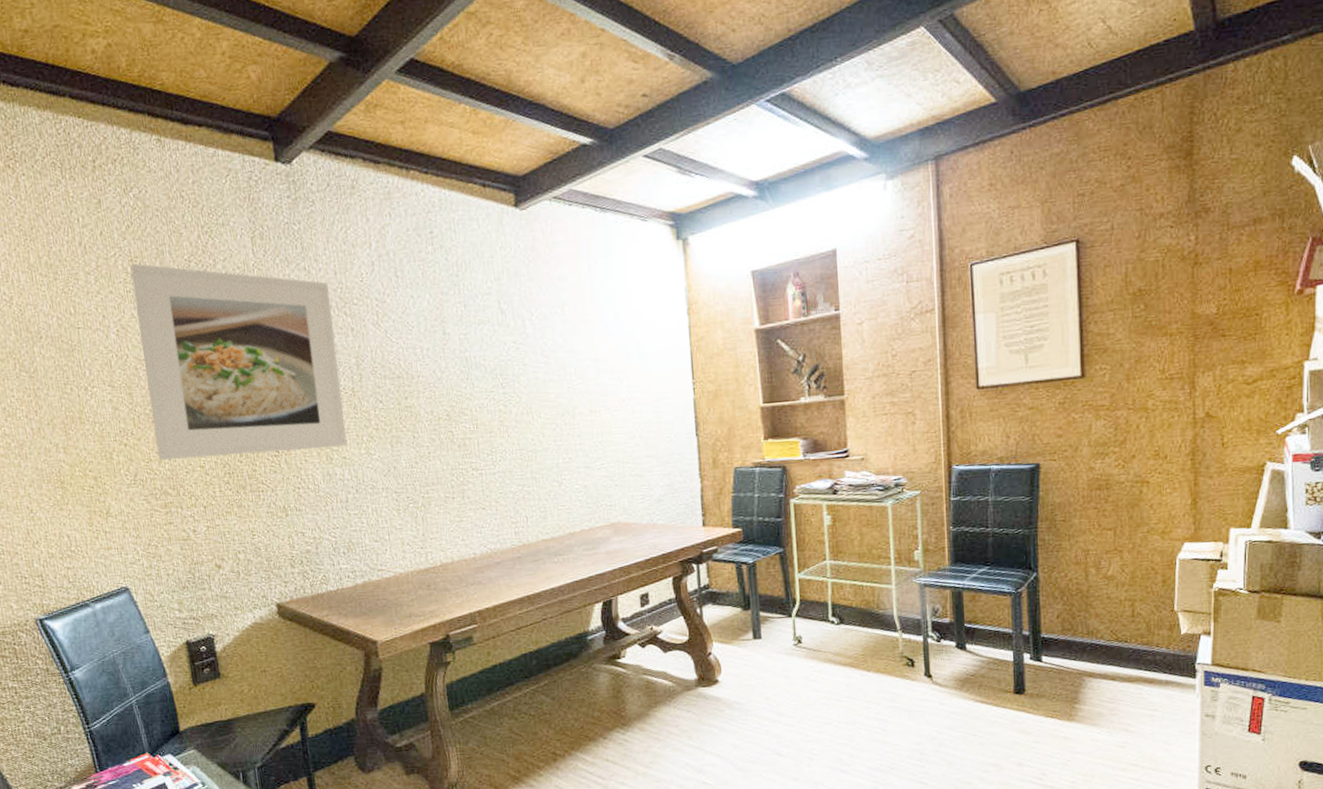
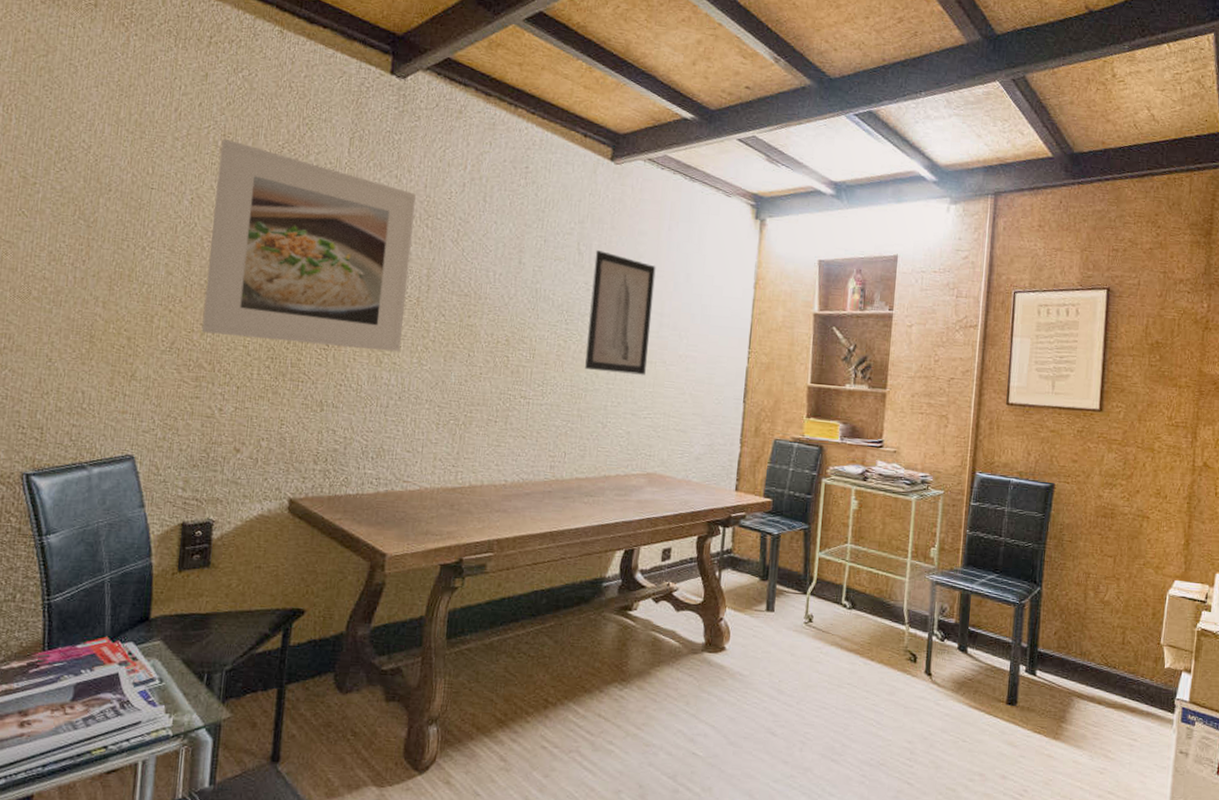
wall art: none [518,305,591,431] -> present [585,250,656,375]

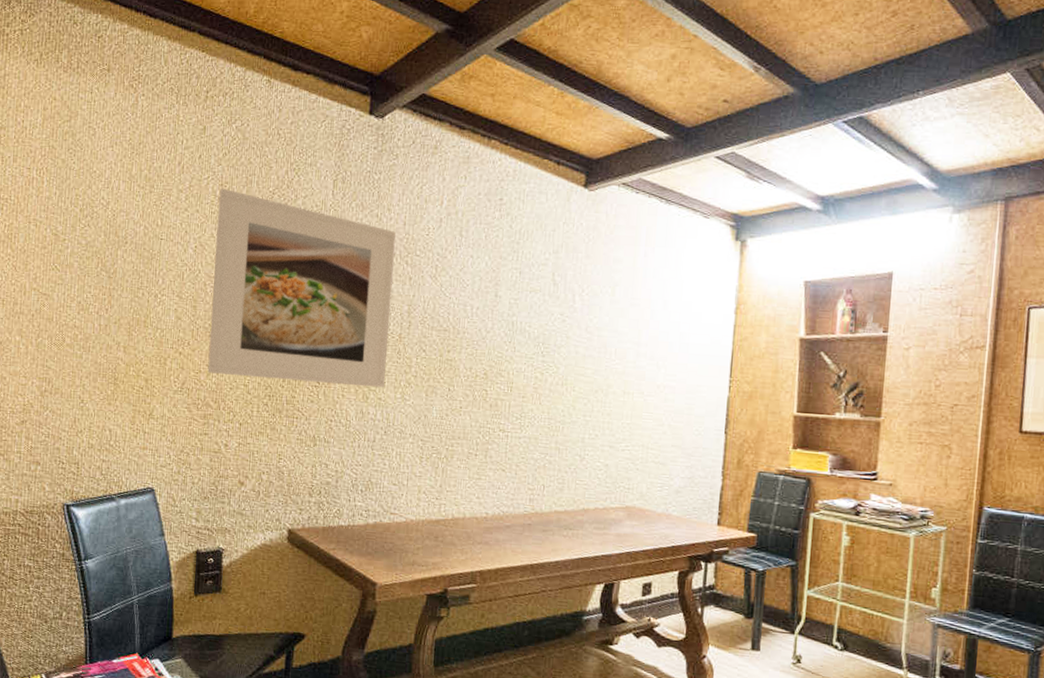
wall art: present [585,250,656,375] -> none [562,280,632,407]

